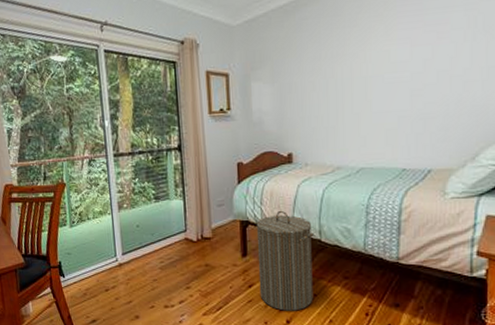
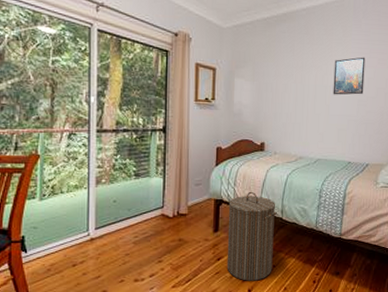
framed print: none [374,33,418,87] -> present [333,57,366,95]

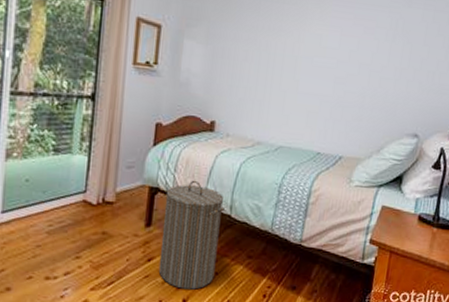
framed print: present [333,57,366,95] -> none [304,23,349,70]

